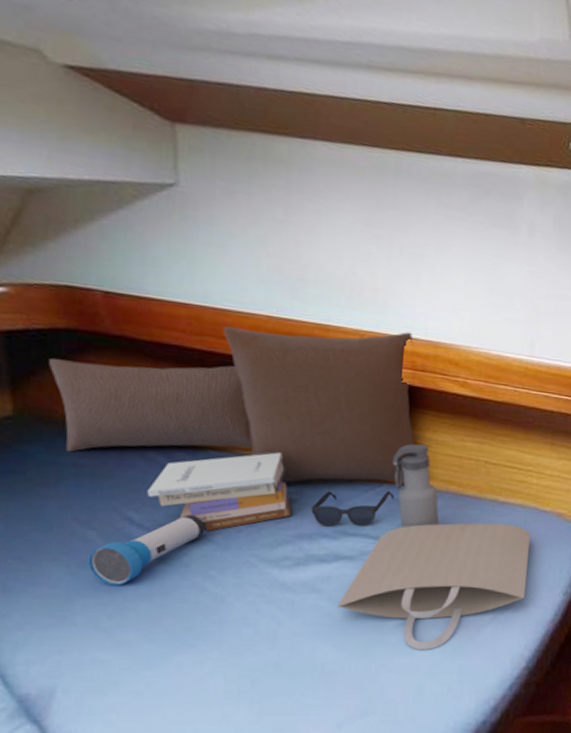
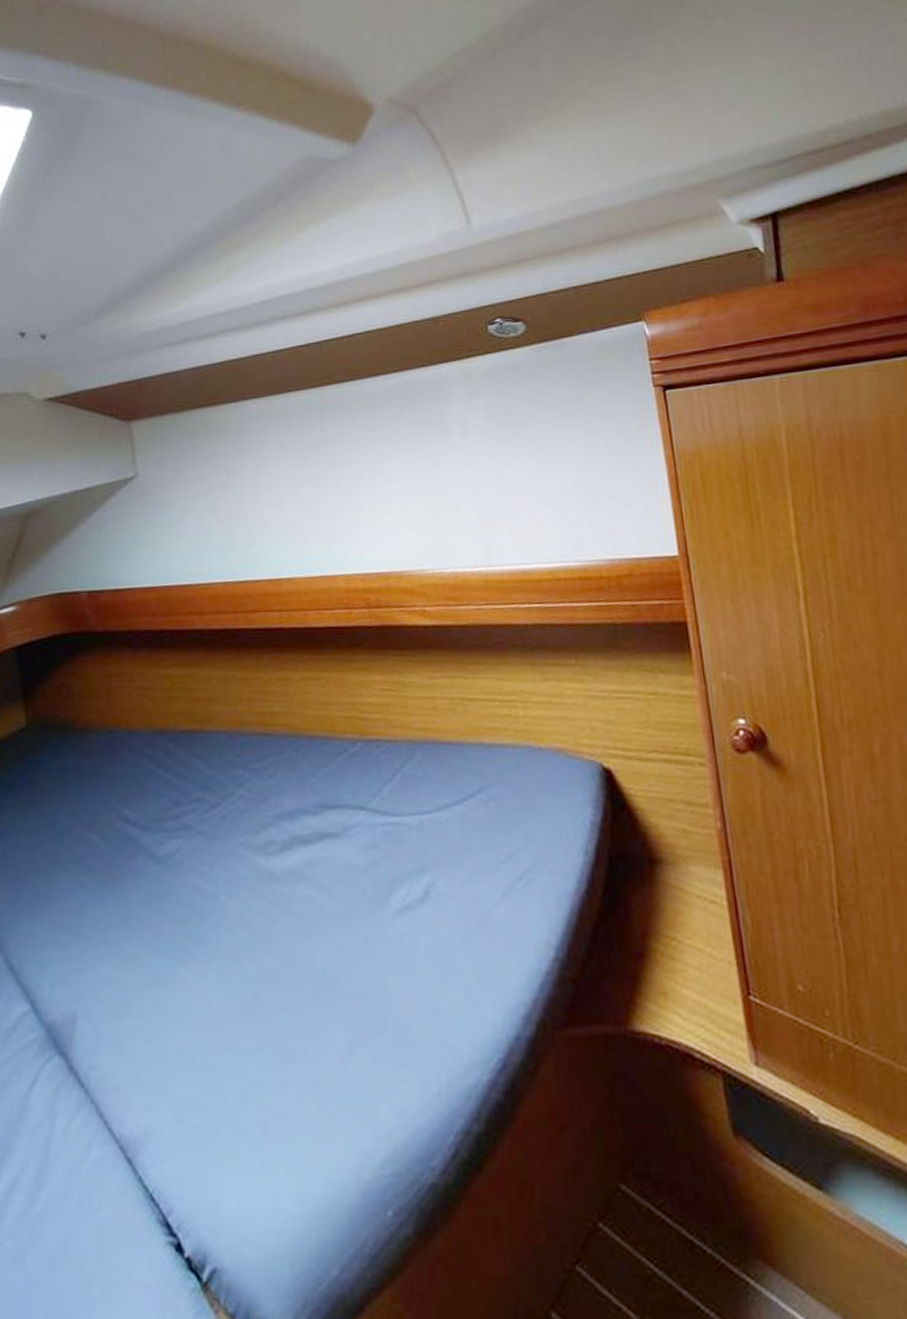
pillow: present [49,359,254,452] -> none [51,639,227,755]
flashlight: present [88,514,205,586] -> none [94,805,192,893]
books: present [147,452,292,531] -> none [138,724,270,822]
pillow: present [223,326,414,483] -> none [187,568,381,757]
sunglasses: present [311,490,395,527] -> none [288,750,370,801]
tote bag: present [337,523,531,650] -> none [329,771,537,943]
water bottle: present [393,444,440,528] -> none [362,689,423,791]

